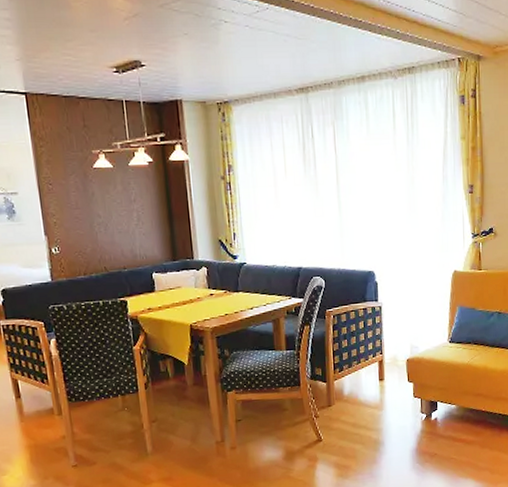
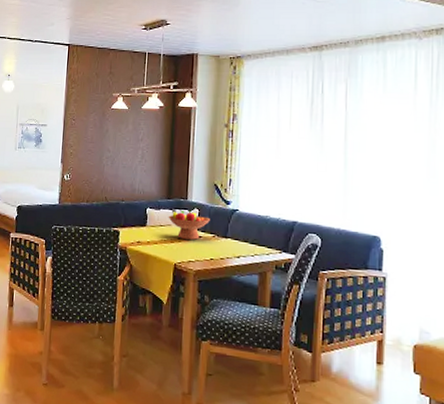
fruit bowl: none [176,269,220,299] -> present [168,209,210,240]

